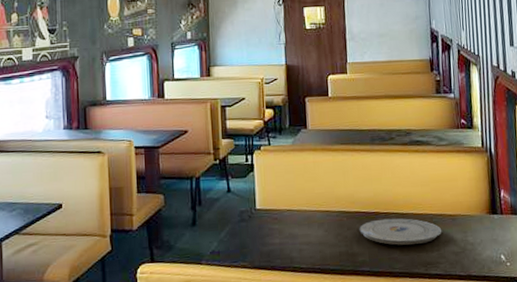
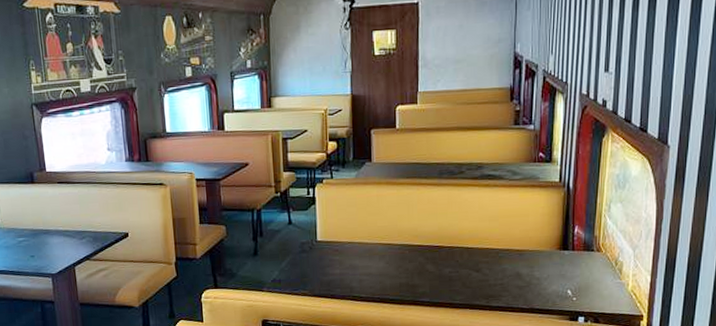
plate: present [359,218,442,245] -> none [421,252,508,278]

